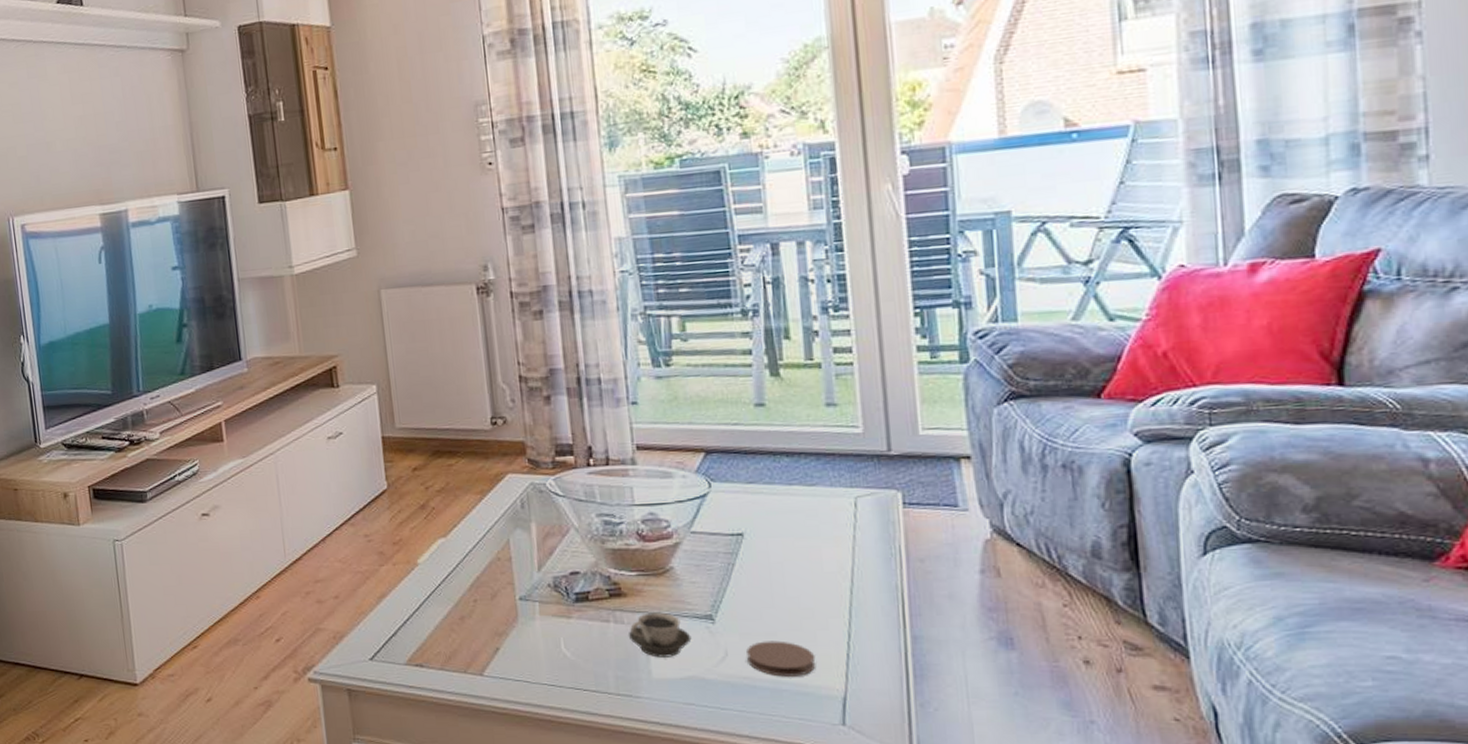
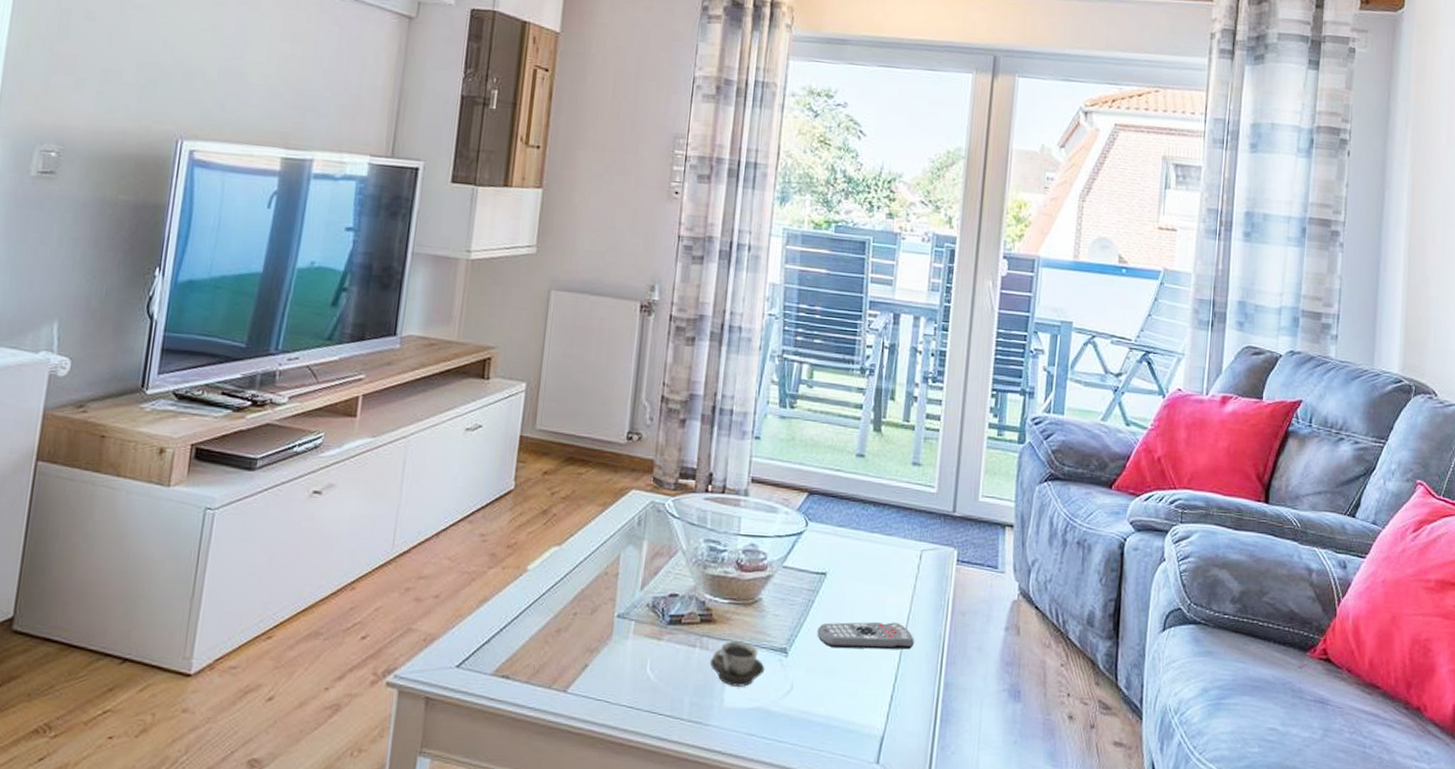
remote control: none [744,577,865,610] -> present [817,621,914,650]
coaster: present [746,640,816,677] -> none [808,677,865,714]

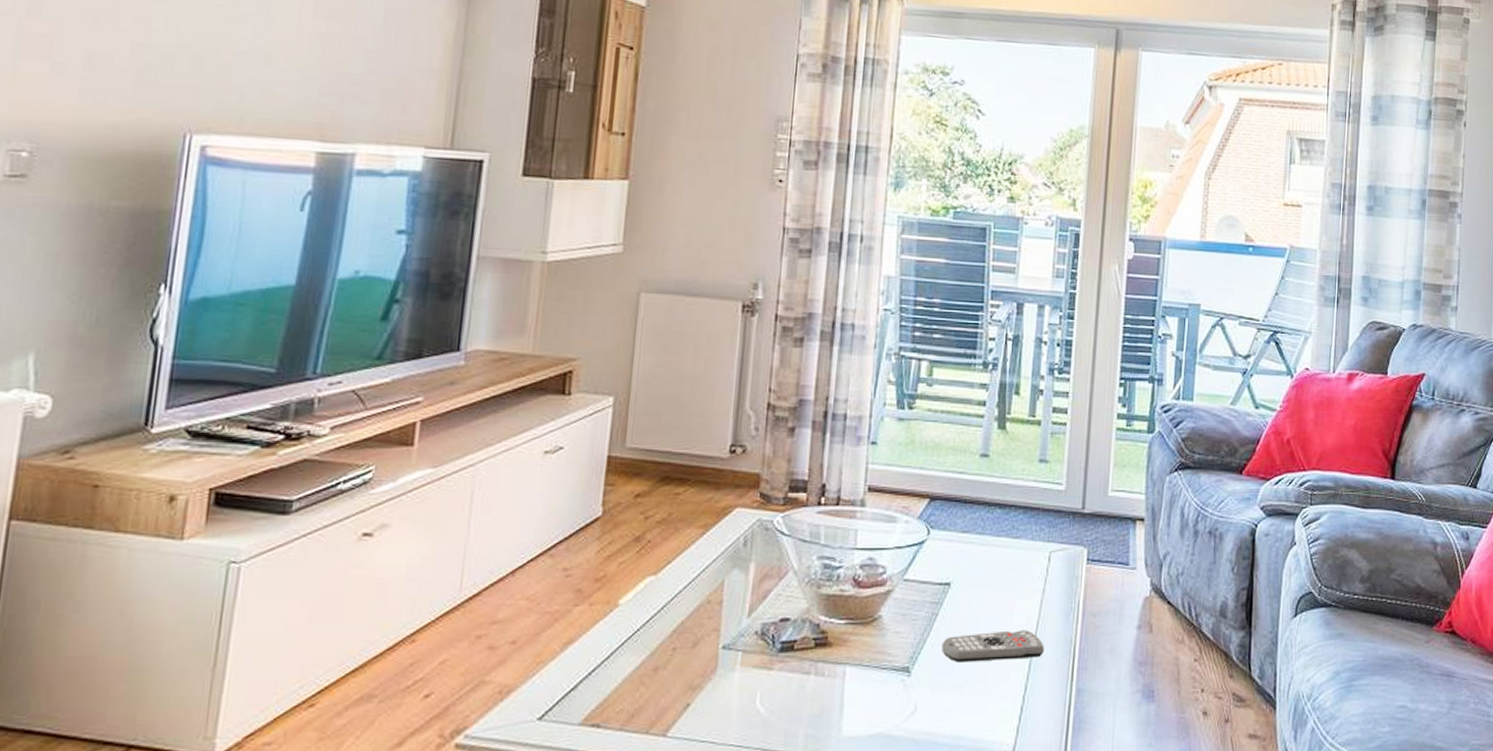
cup: present [709,641,765,687] -> none [825,664,886,713]

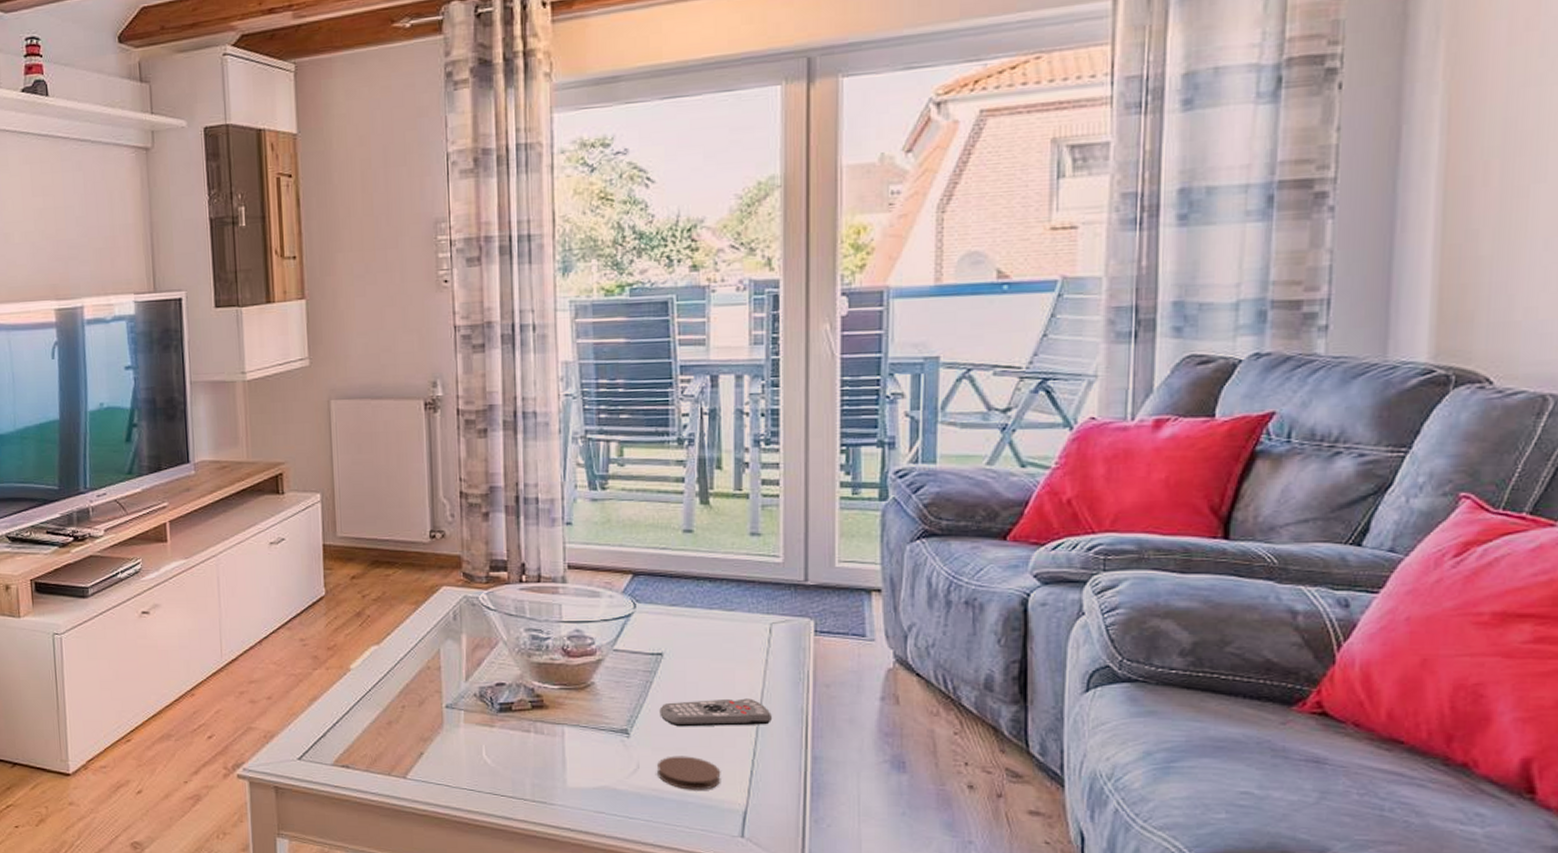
coaster: none [934,694,994,732] -> present [657,756,721,790]

